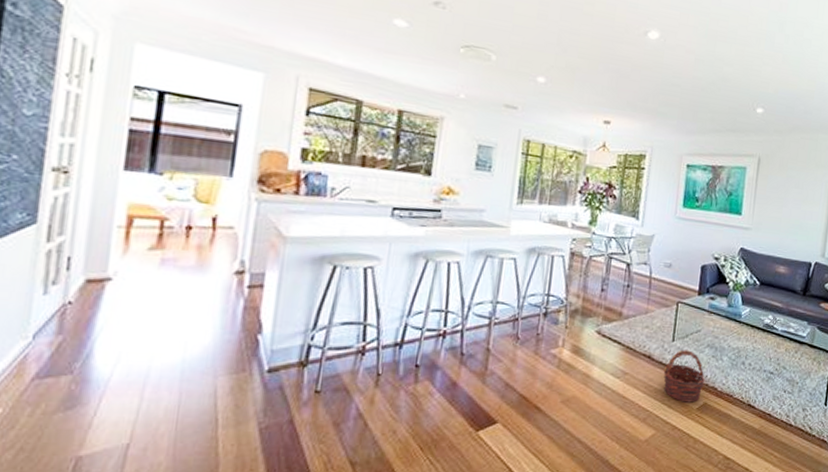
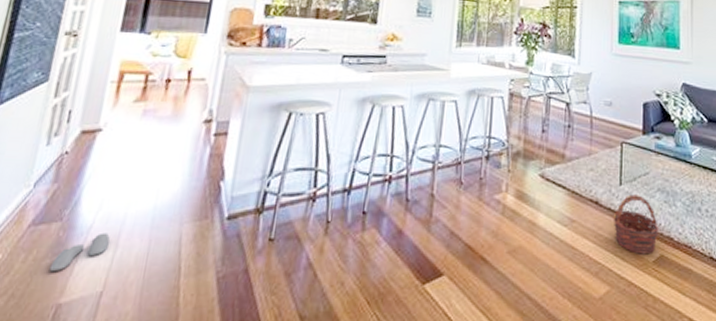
slippers: none [63,386,133,426] -> present [49,232,110,272]

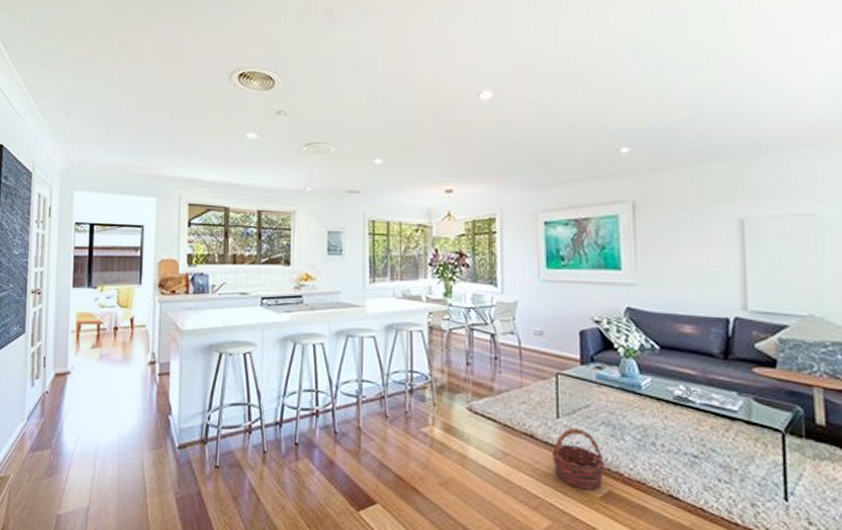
slippers: present [49,232,110,272] -> none [48,458,88,490]

